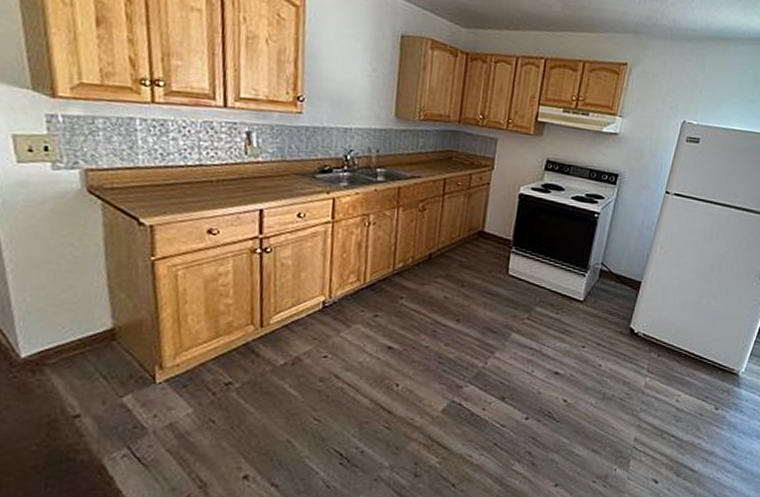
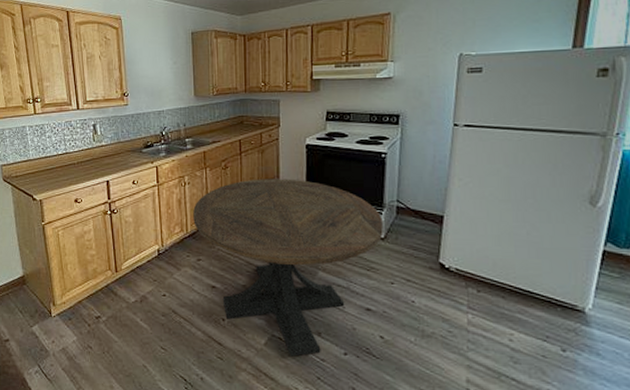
round table: none [374,226,586,423] -> present [193,179,384,357]

